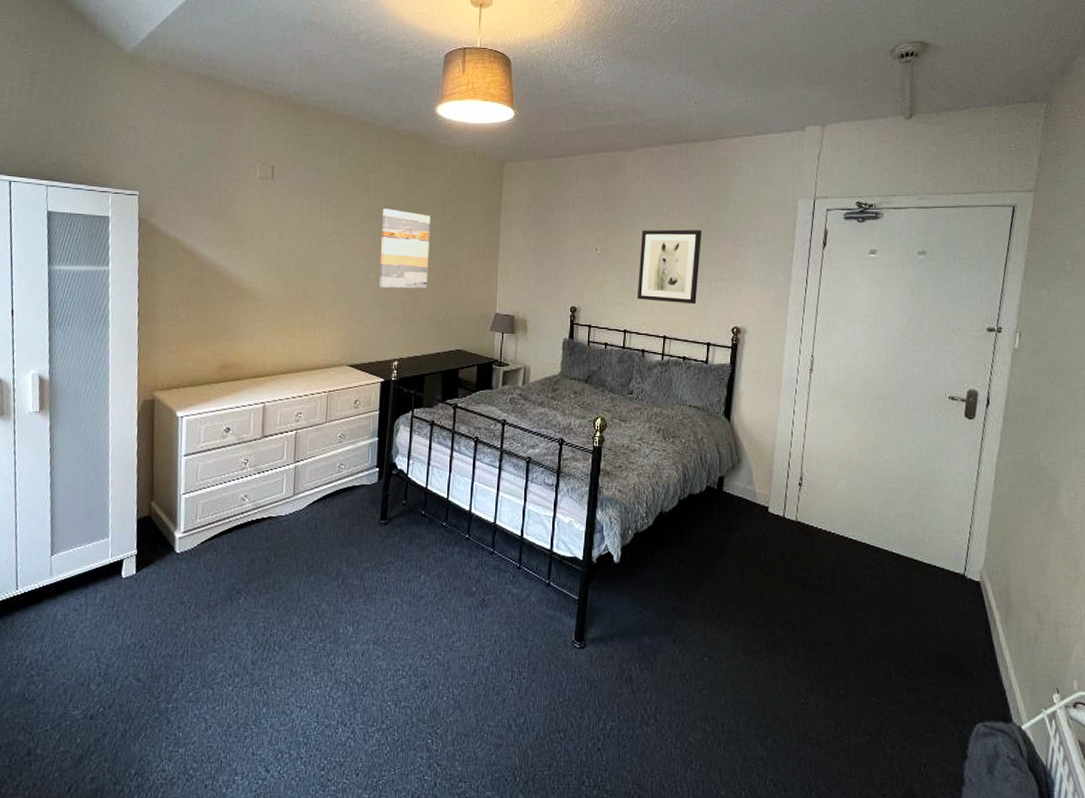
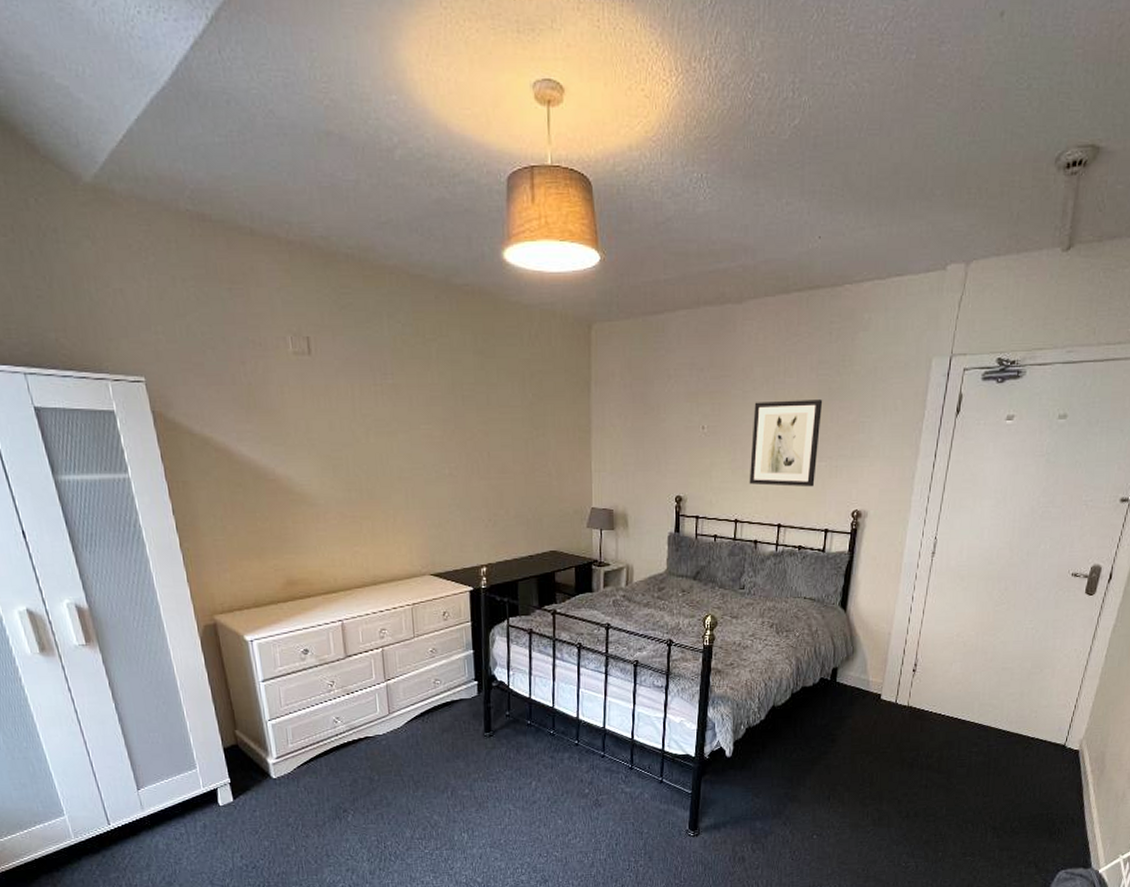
wall art: present [379,208,430,289] -> none [449,387,512,485]

